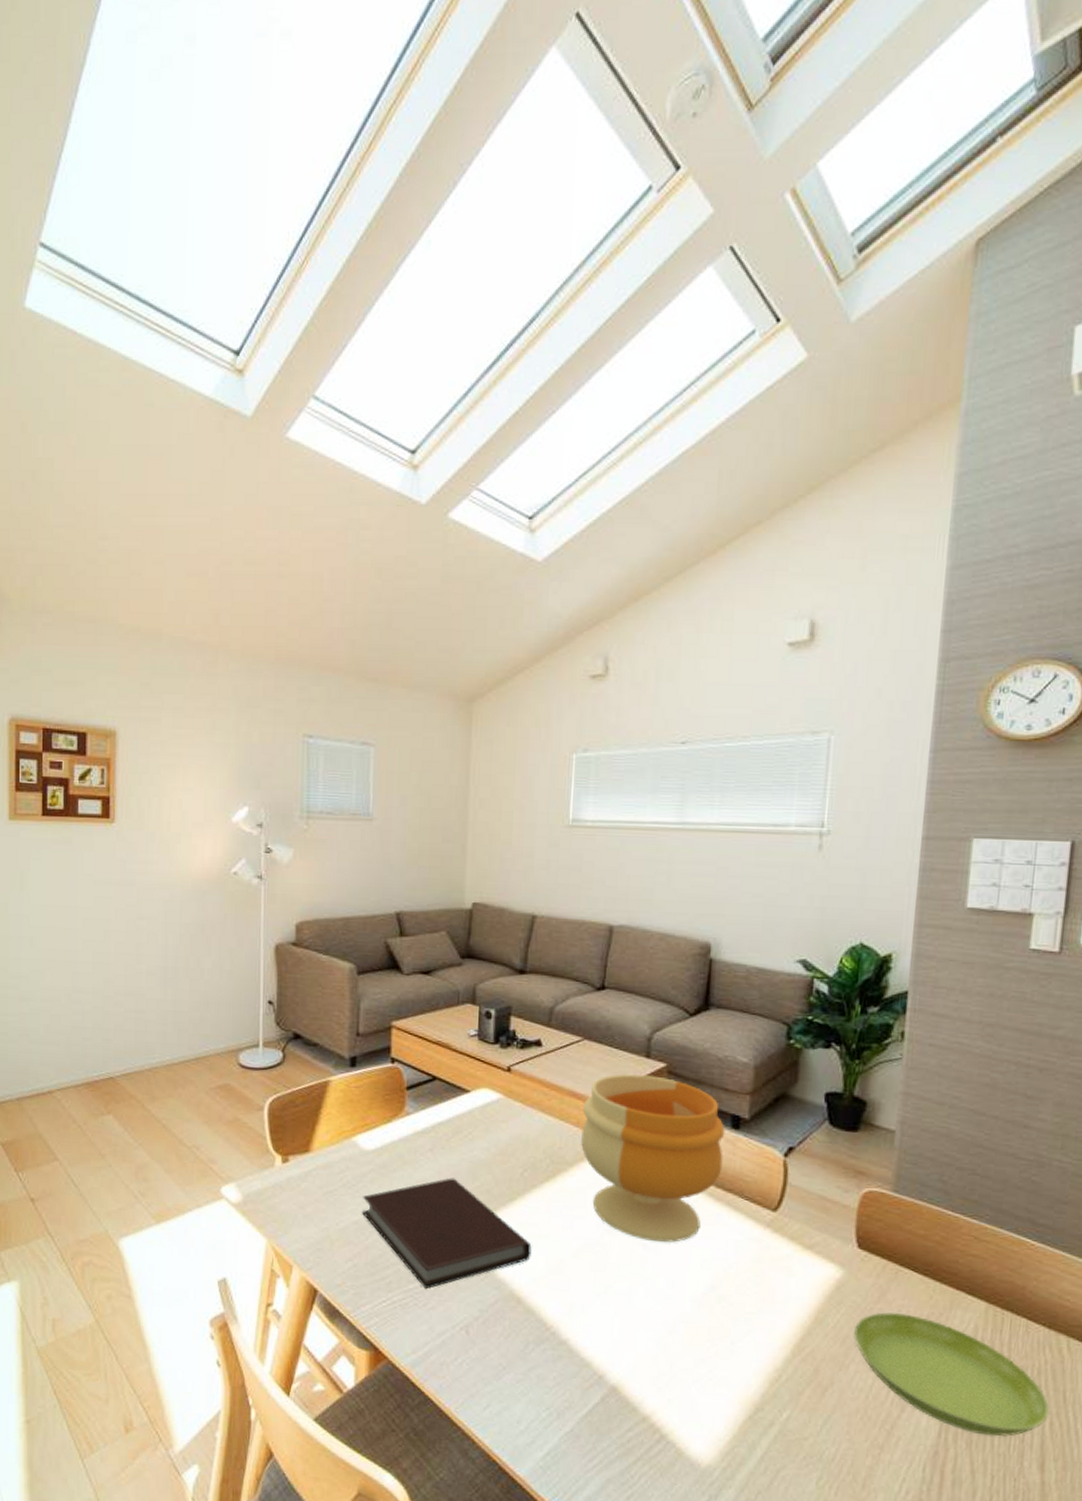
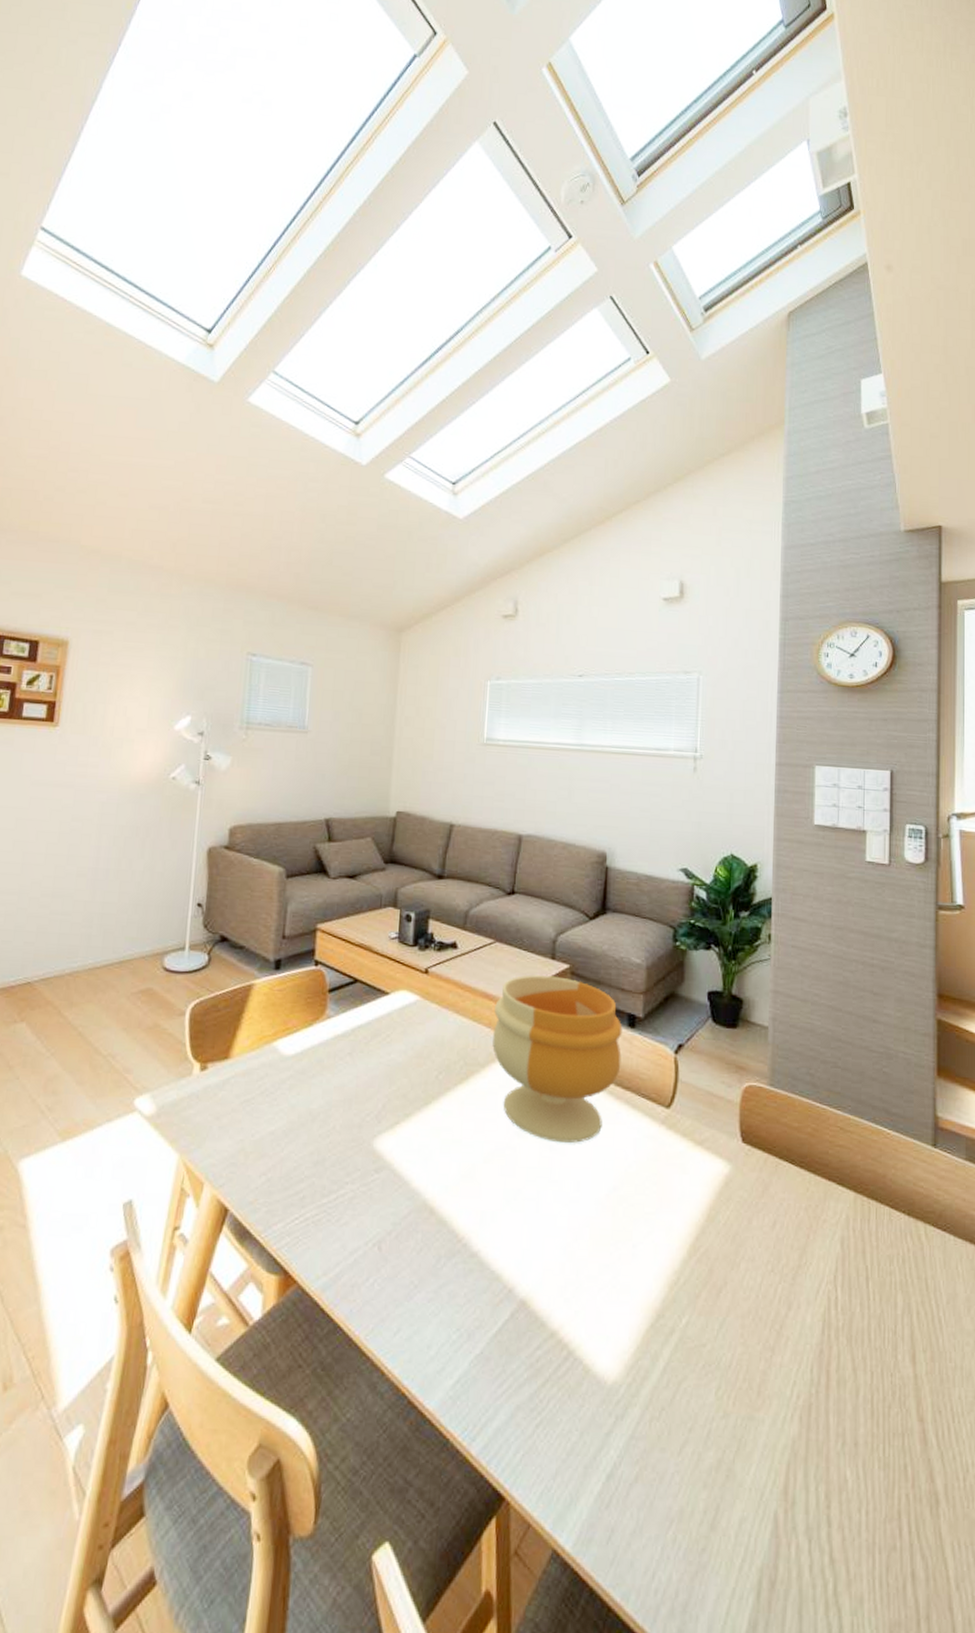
notebook: present [361,1178,532,1290] -> none [278,1082,445,1203]
saucer: present [854,1312,1051,1437] -> none [743,1206,916,1330]

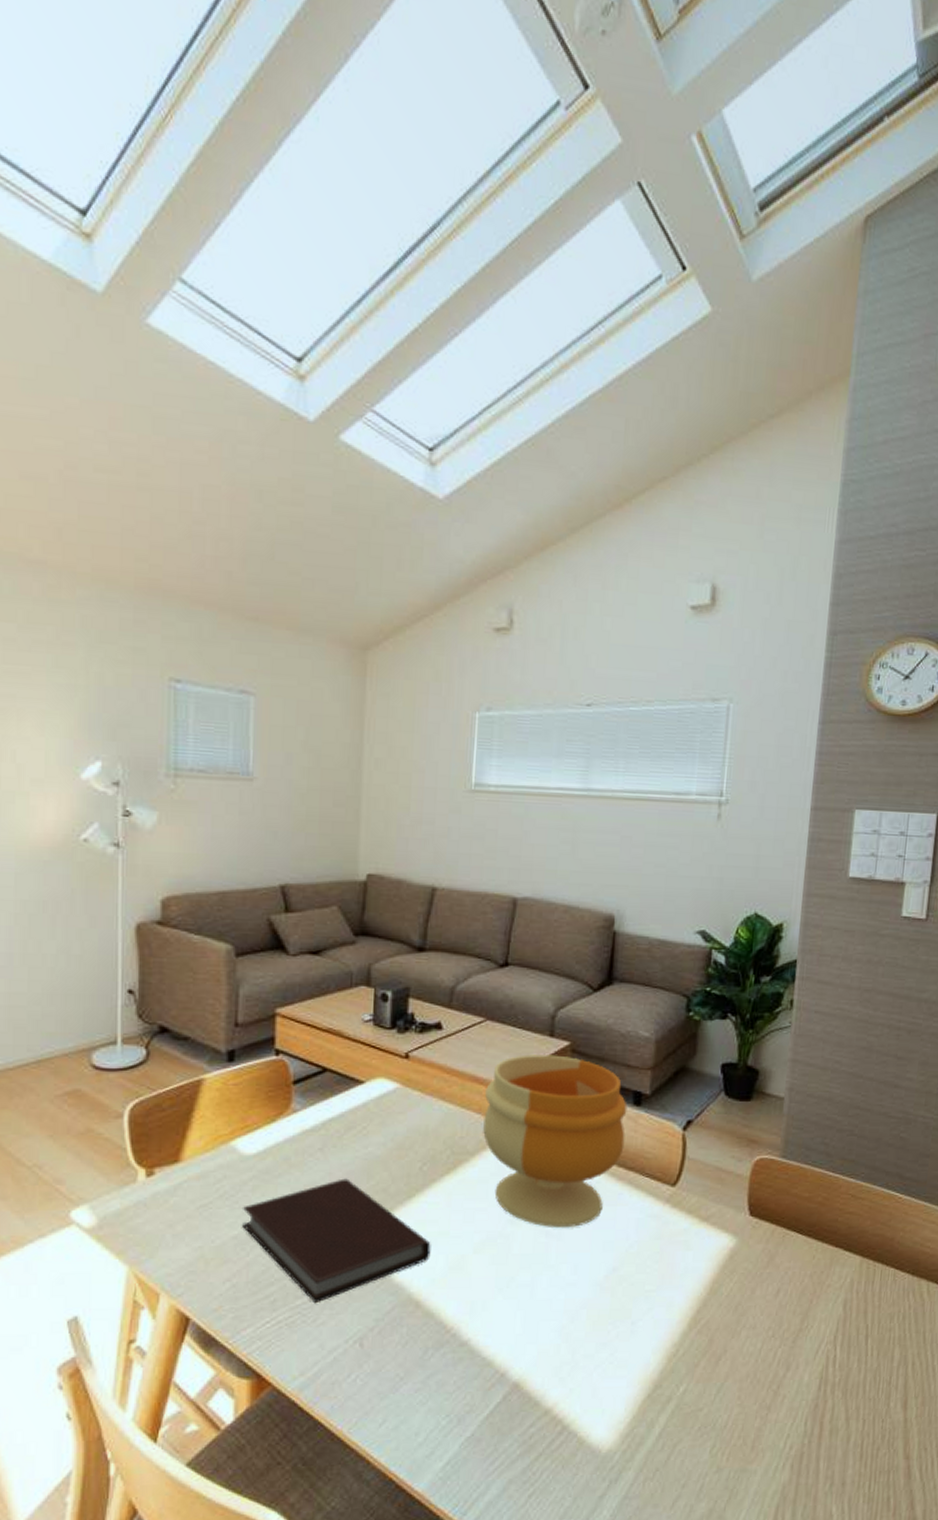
notebook: none [278,1082,445,1203] -> present [241,1178,431,1304]

